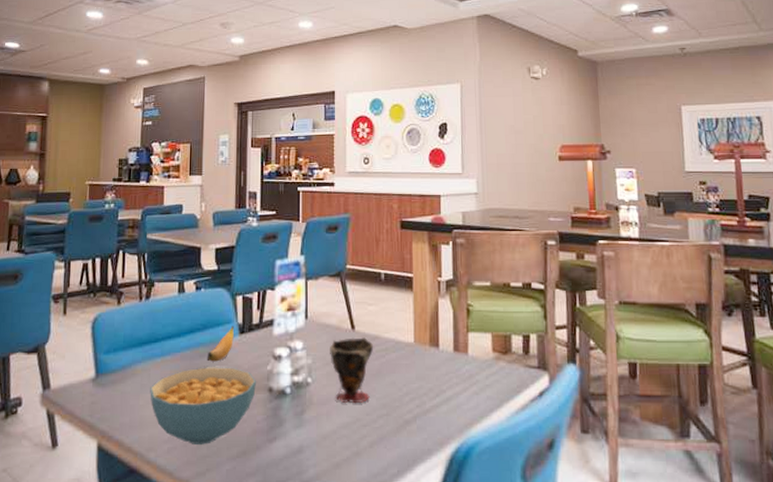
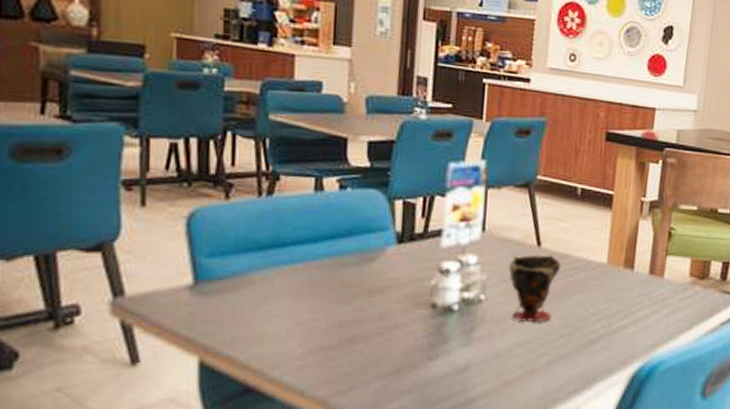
cereal bowl: present [150,367,256,445] -> none [273,278,416,362]
banana: present [207,325,234,362] -> none [352,232,390,273]

